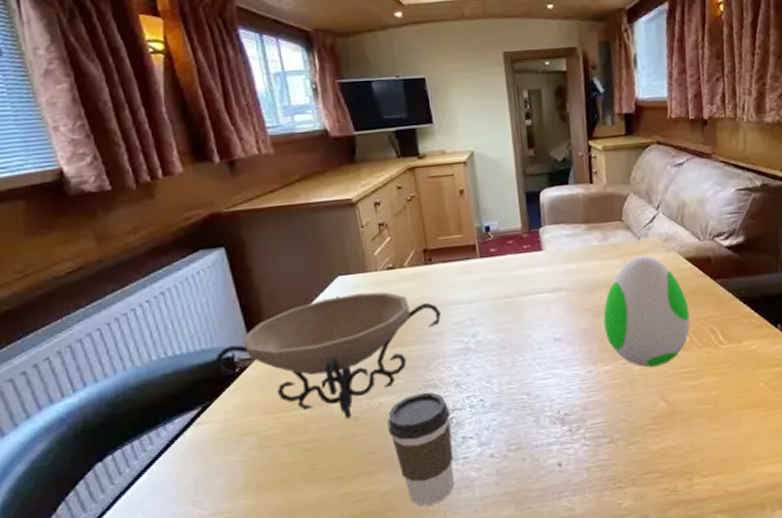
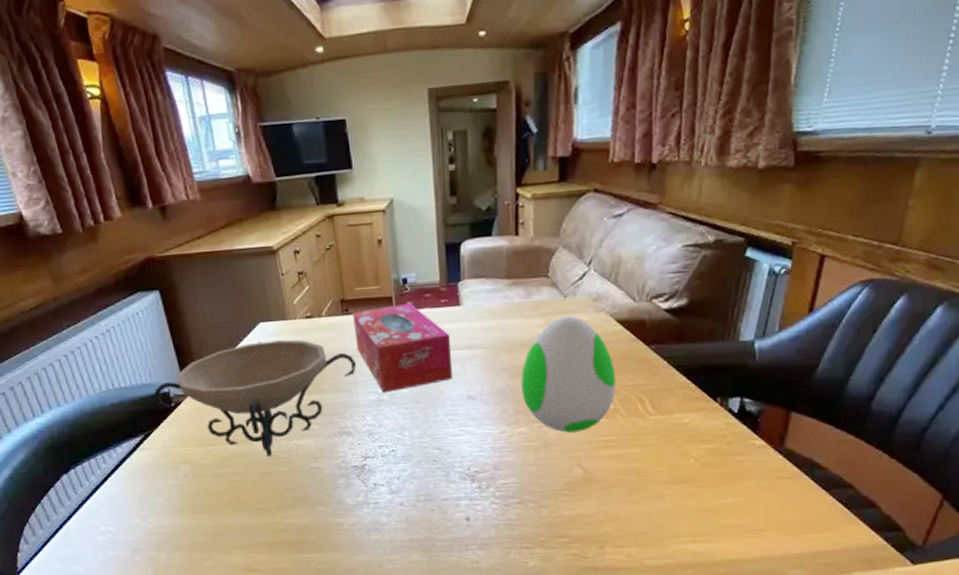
coffee cup: present [387,392,454,507] -> none [304,439,365,543]
tissue box: none [436,250,538,341] -> present [353,303,452,393]

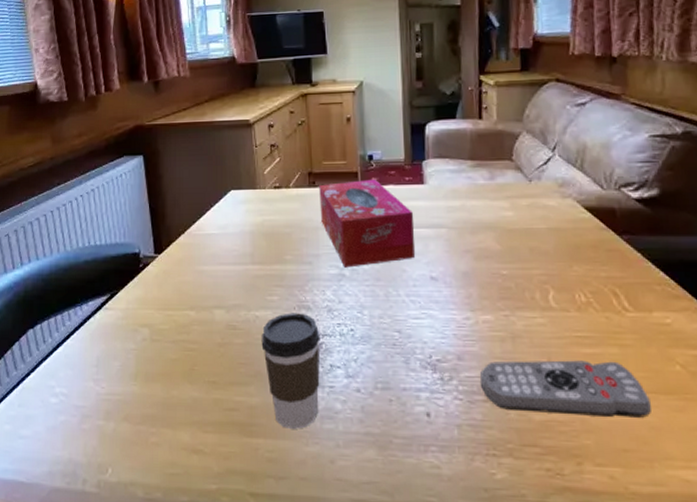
decorative bowl: present [153,339,356,458] -> none [124,208,319,327]
coffee cup: none [304,439,365,543] -> present [261,313,320,429]
remote control: none [515,459,666,509] -> present [479,360,651,418]
decorative egg: present [521,316,616,433] -> none [485,200,588,324]

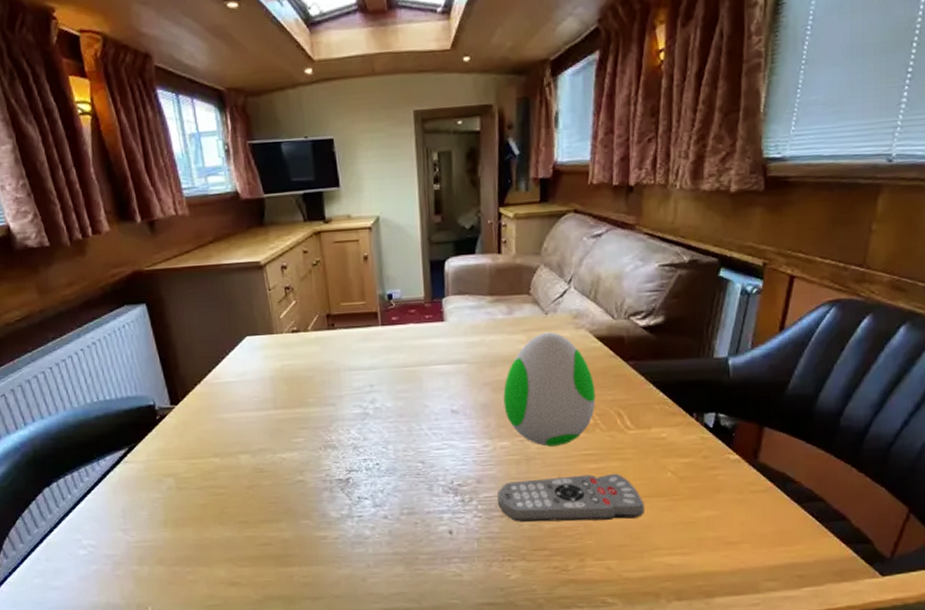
coffee cup: present [261,313,320,429] -> none [289,452,349,556]
tissue box: present [319,179,415,268] -> none [338,318,436,407]
decorative egg: none [485,200,588,324] -> present [503,332,596,447]

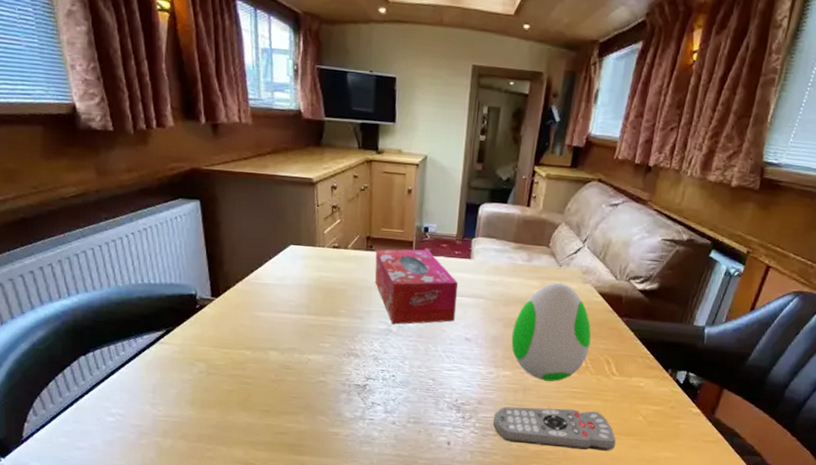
tissue box: none [338,318,436,407] -> present [375,249,459,325]

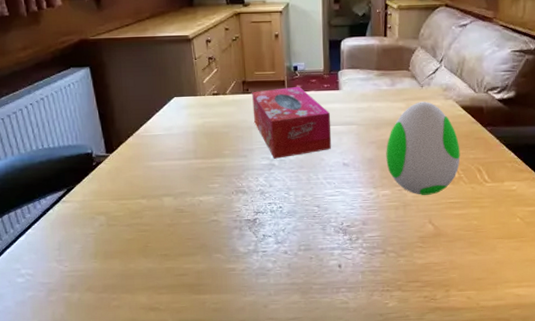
remote control: present [492,406,616,451] -> none [379,218,498,258]

